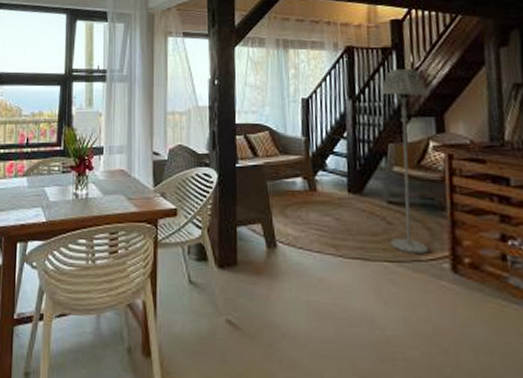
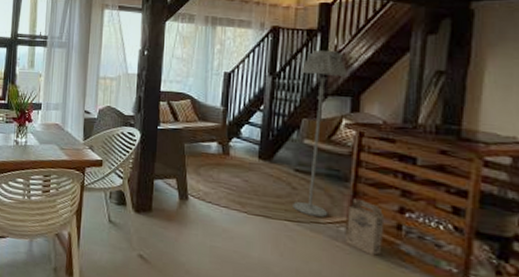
cardboard box: none [449,229,490,293] -> present [346,198,385,256]

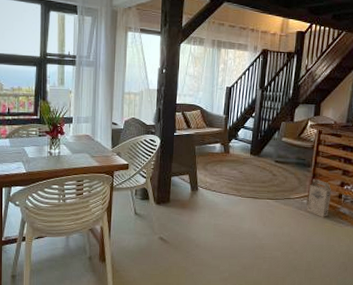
floor lamp: present [293,50,348,218] -> none [273,69,313,195]

